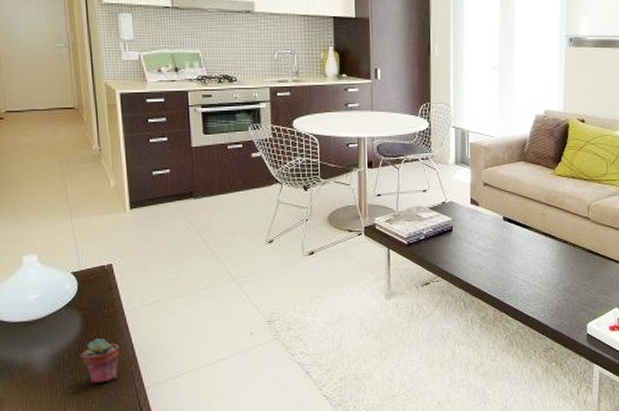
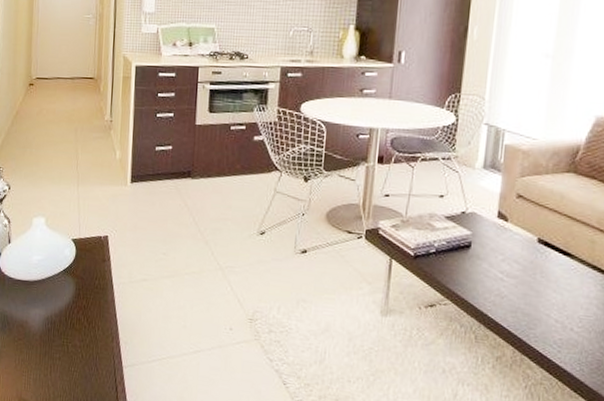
potted succulent: present [81,338,119,384] -> none [70,307,104,354]

